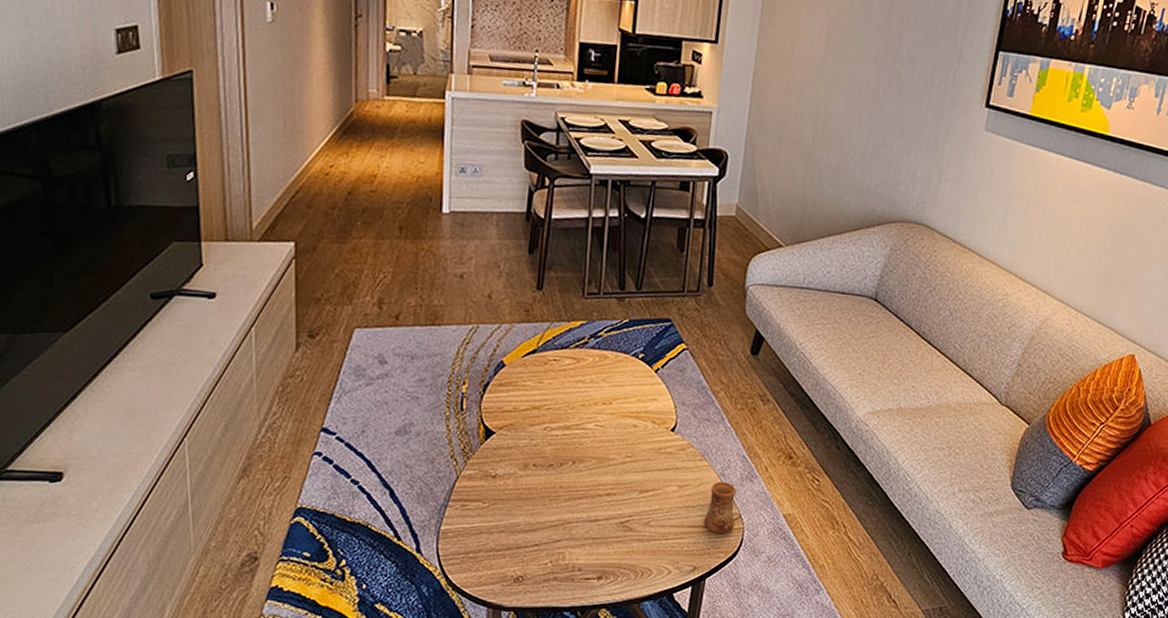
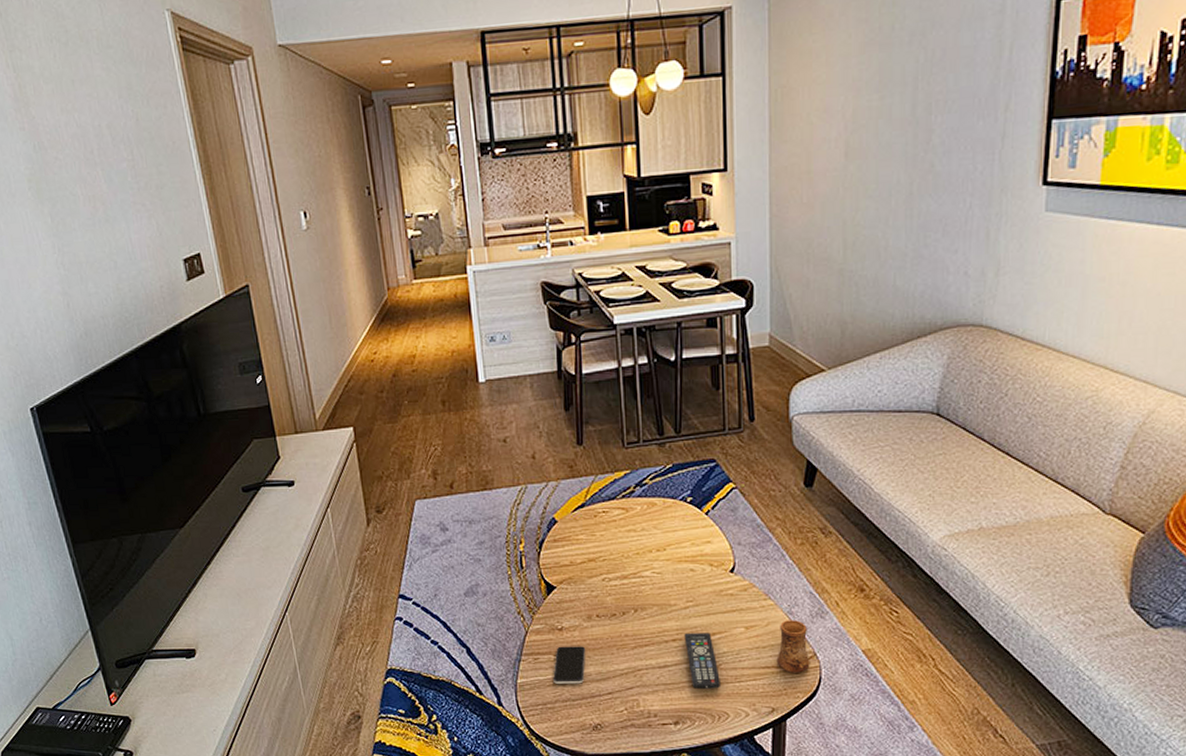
smartphone: none [479,494,518,534] -> present [553,646,586,684]
remote control: none [618,488,648,545] -> present [684,633,720,689]

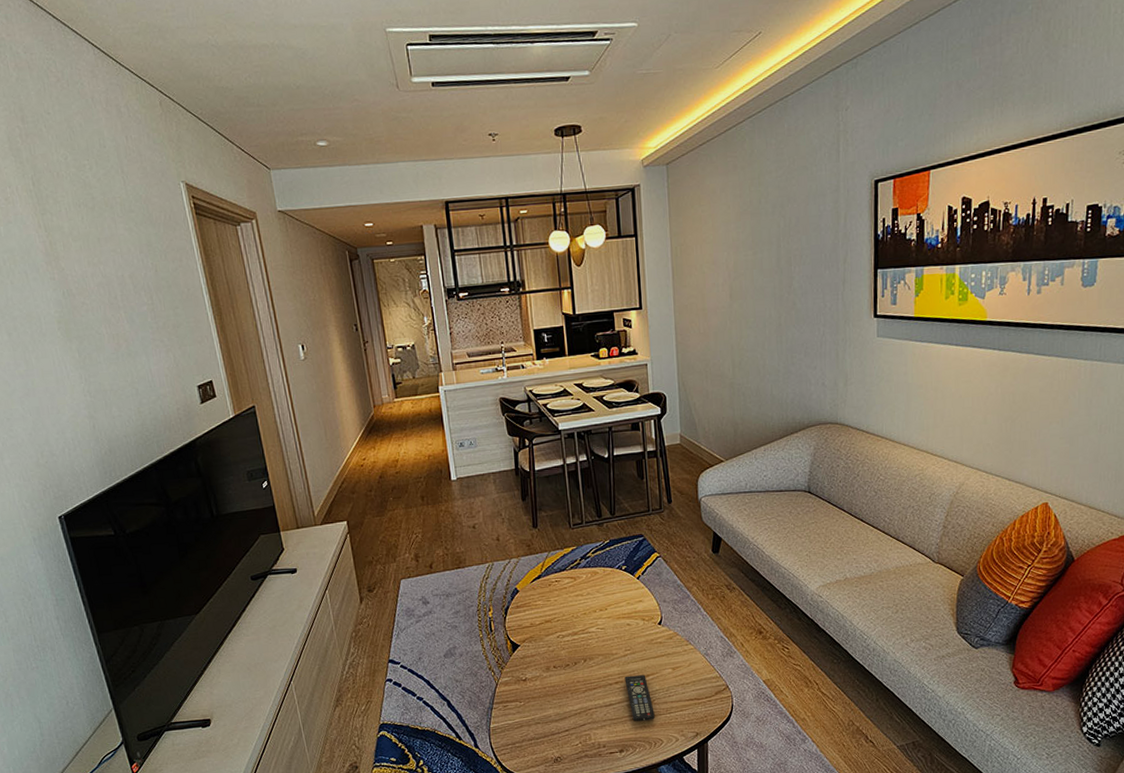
smartphone: present [553,646,586,684] -> none [520,693,546,726]
cup: present [776,620,810,674] -> none [698,660,724,704]

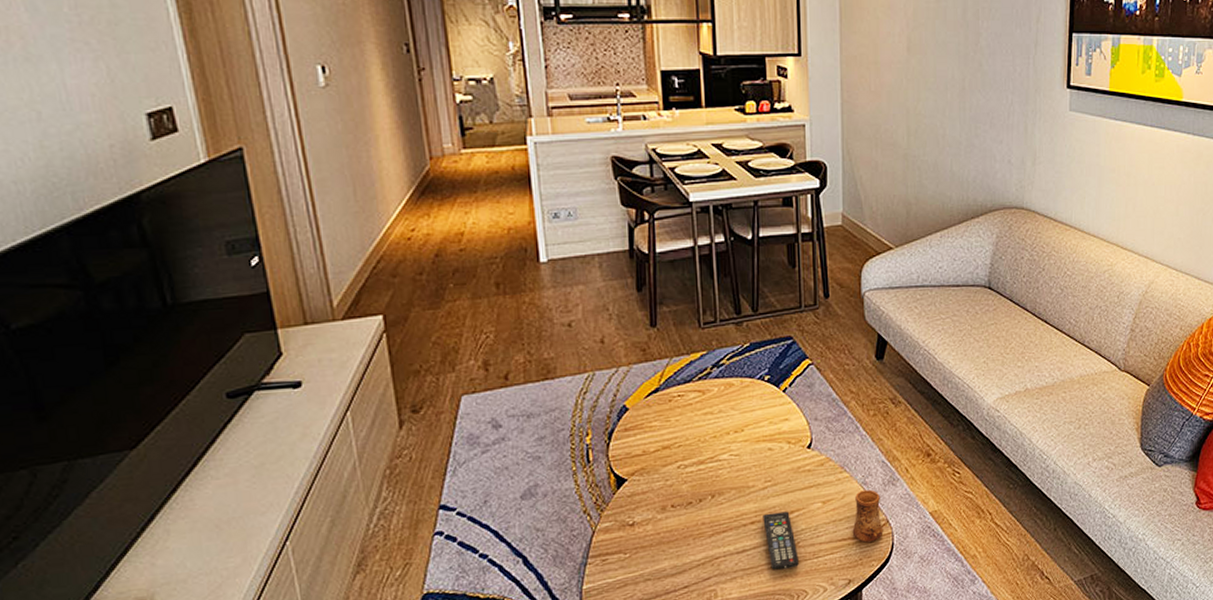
cup: none [698,660,724,704] -> present [852,489,884,544]

